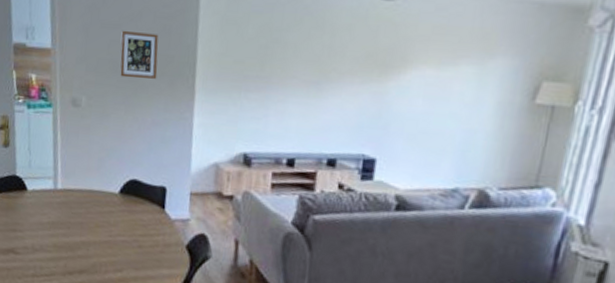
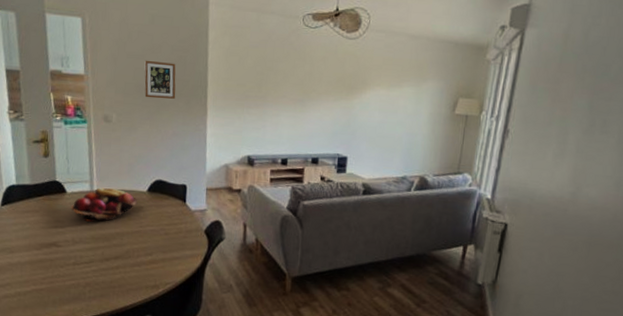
fruit basket: none [31,186,107,227] -> present [70,188,137,222]

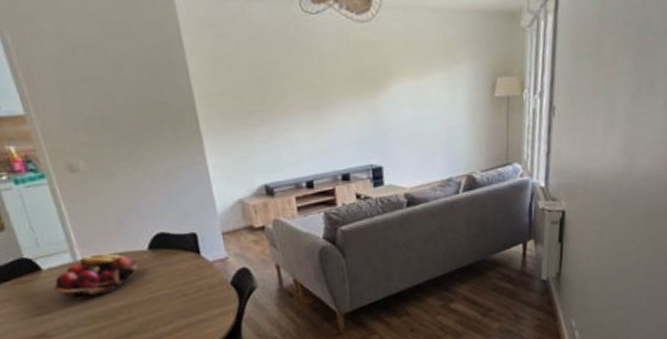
picture frame: present [144,60,176,99] -> none [104,82,158,133]

